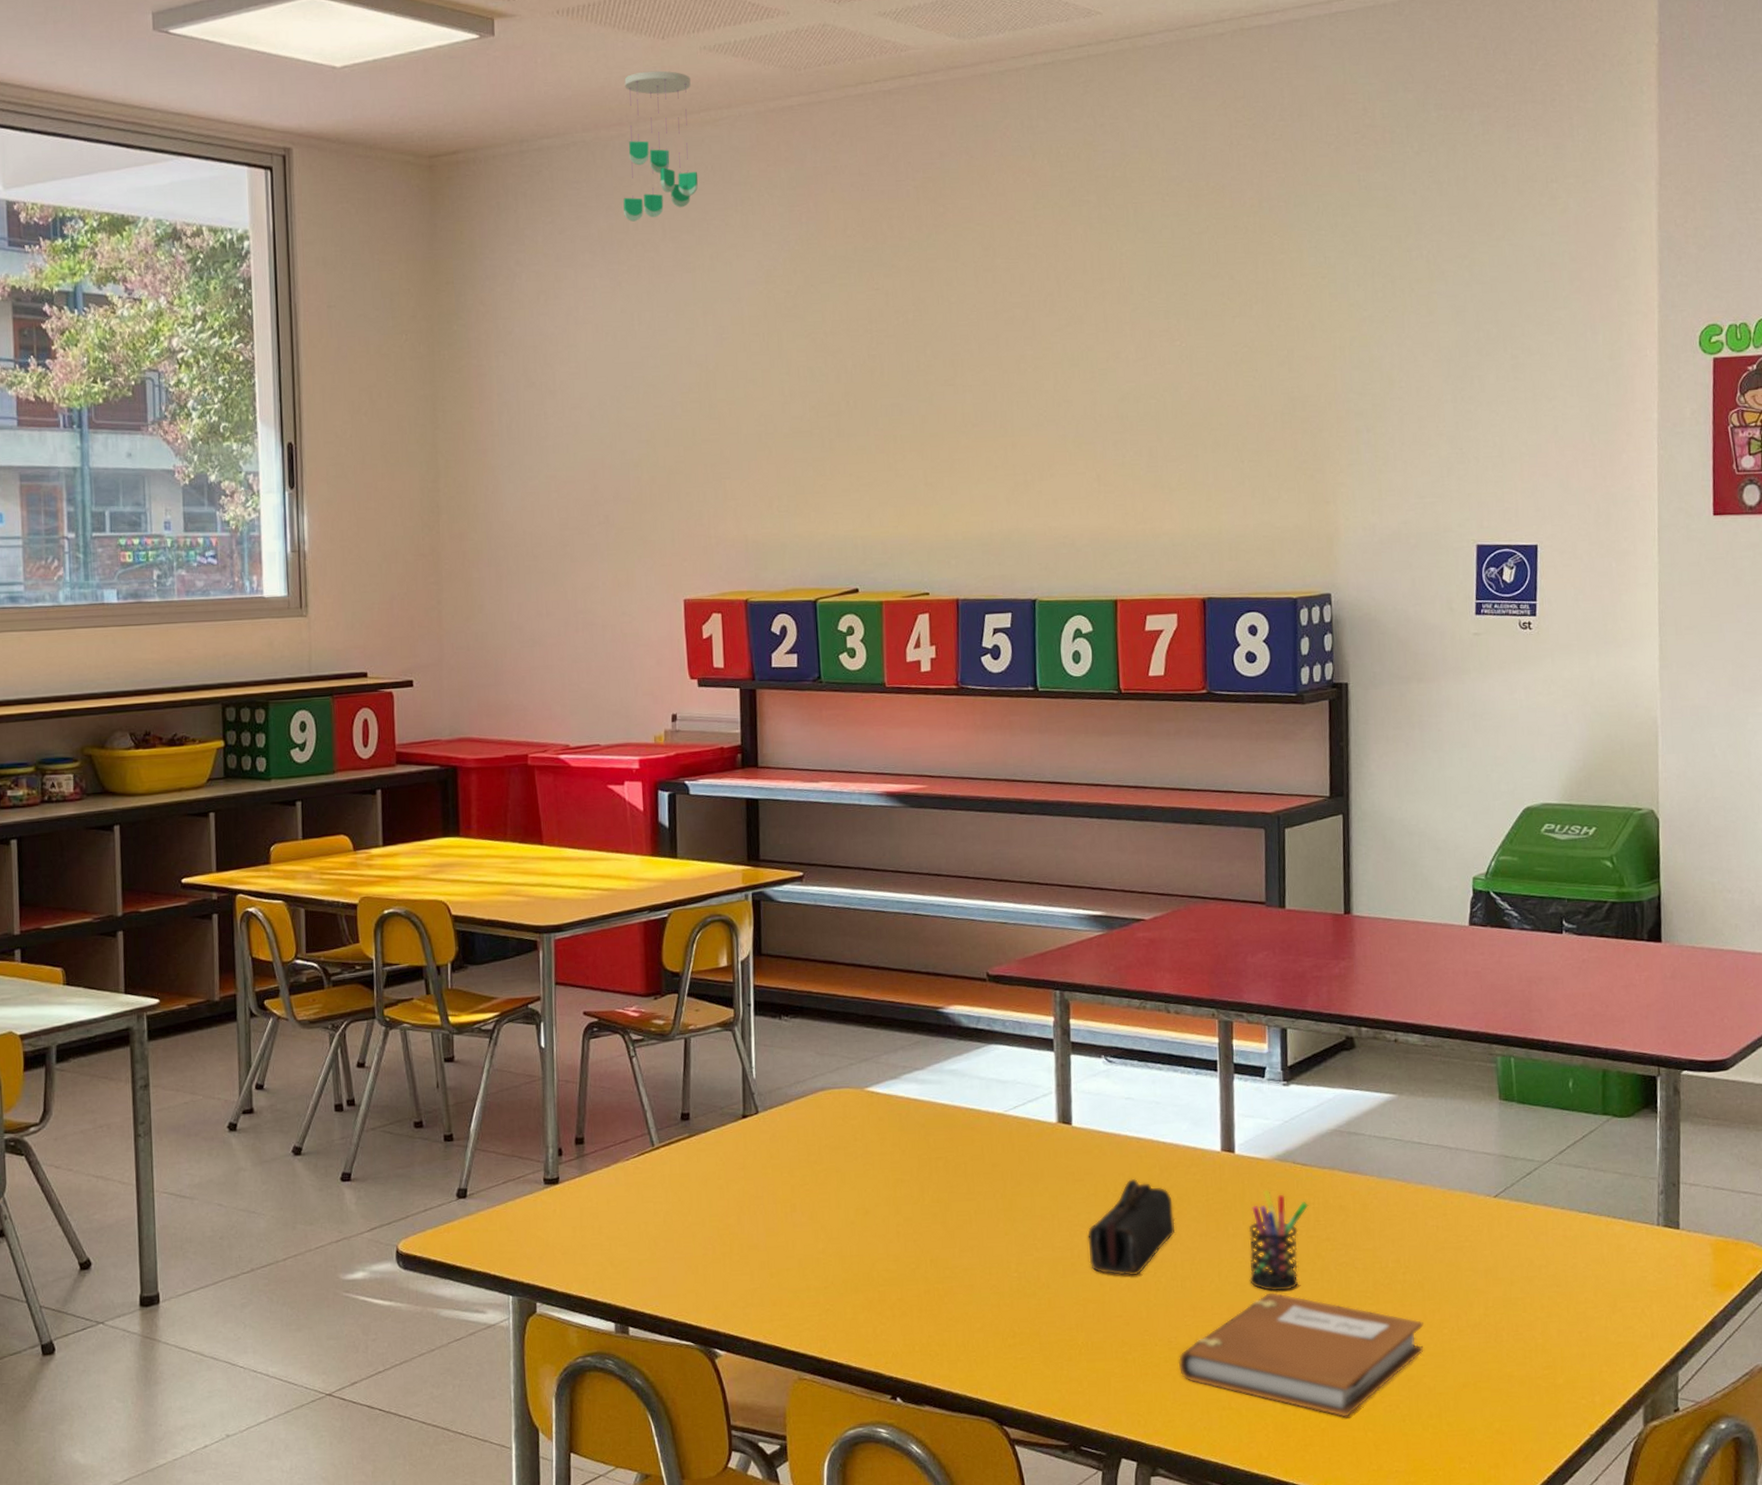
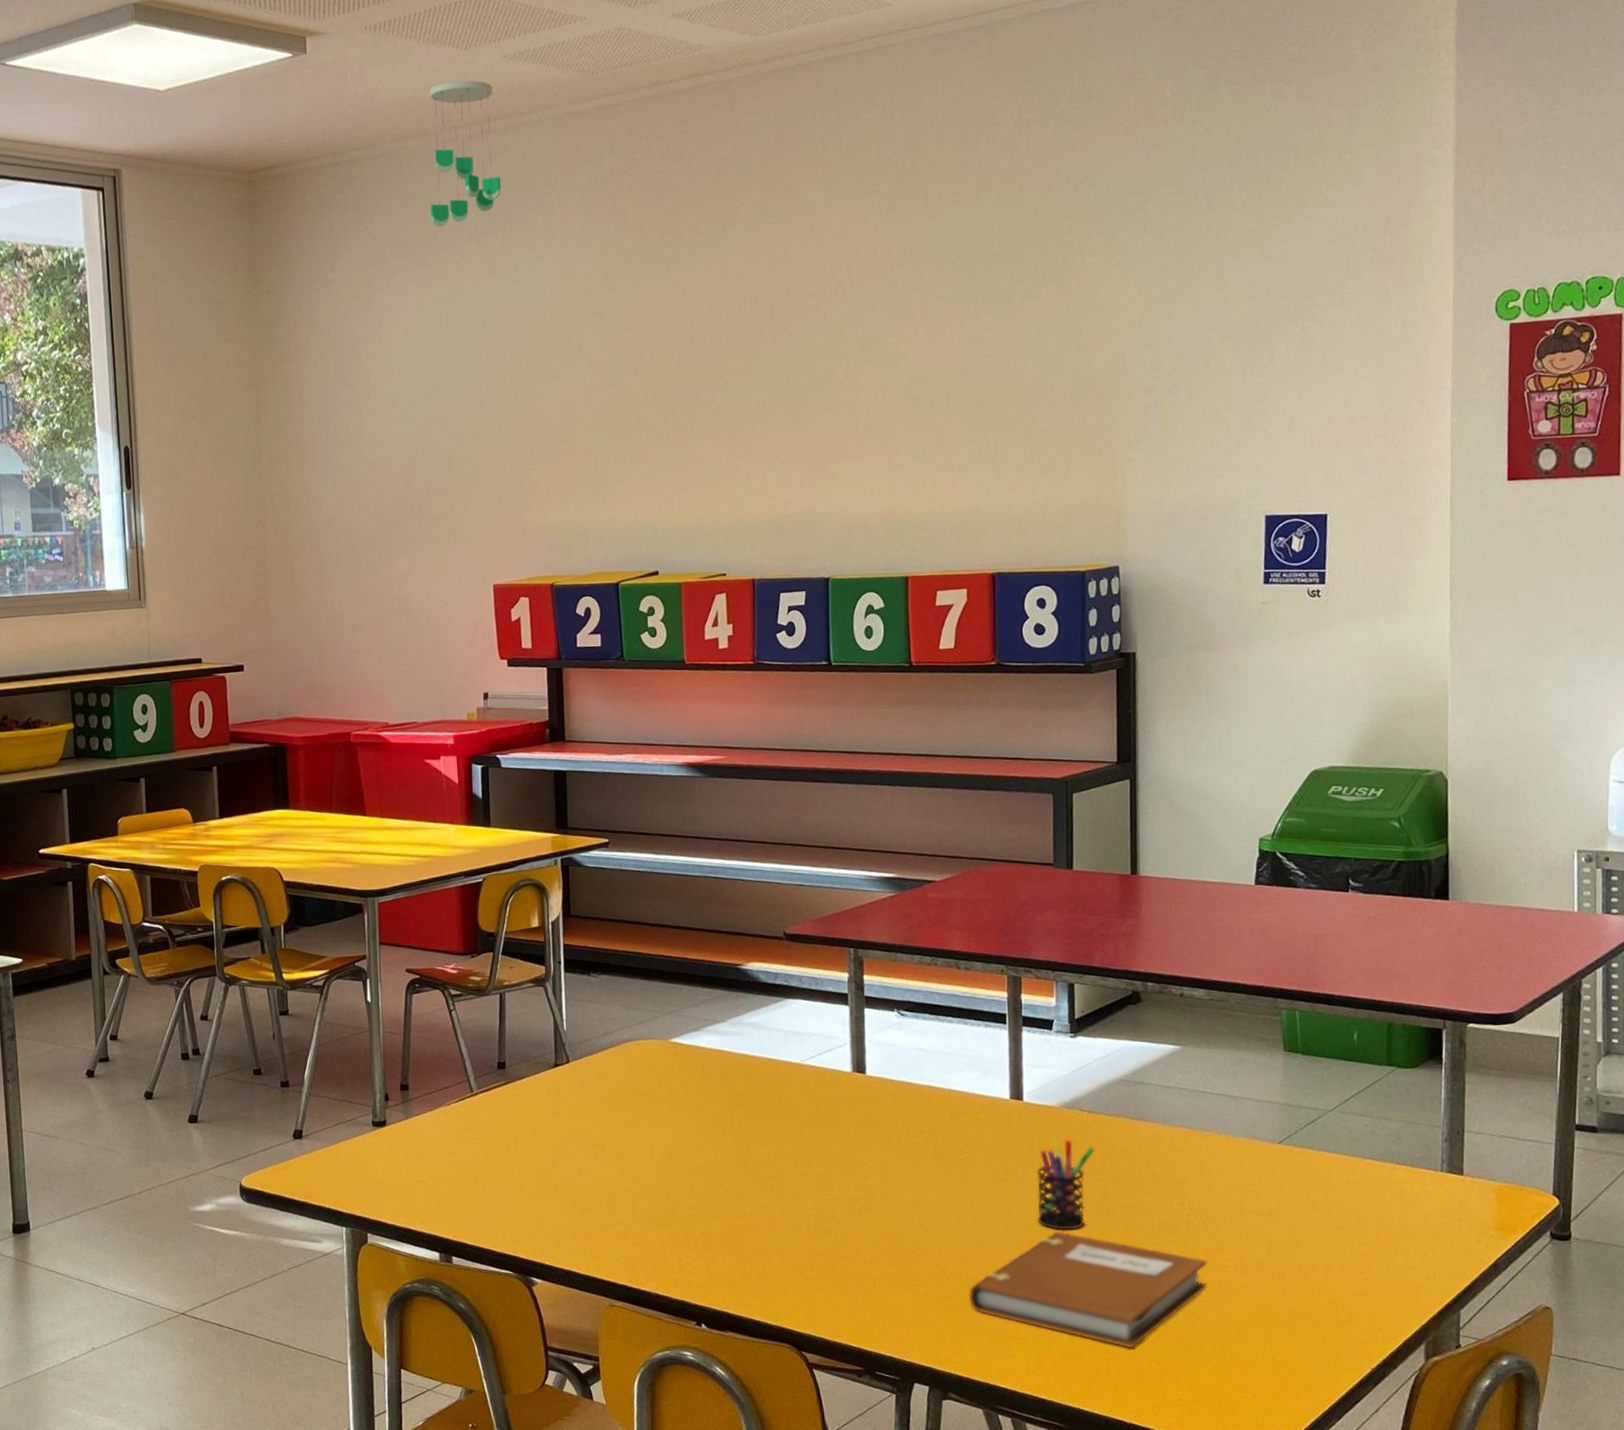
pencil case: present [1088,1178,1176,1276] -> none [881,1124,966,1215]

